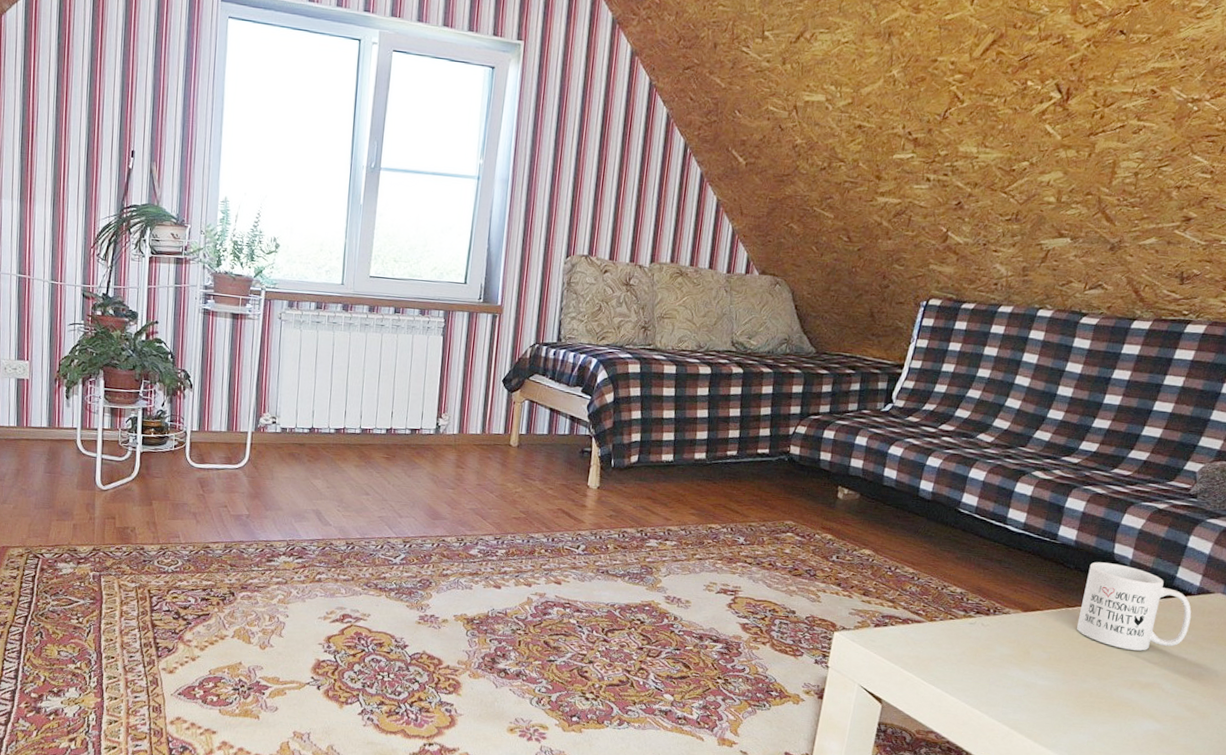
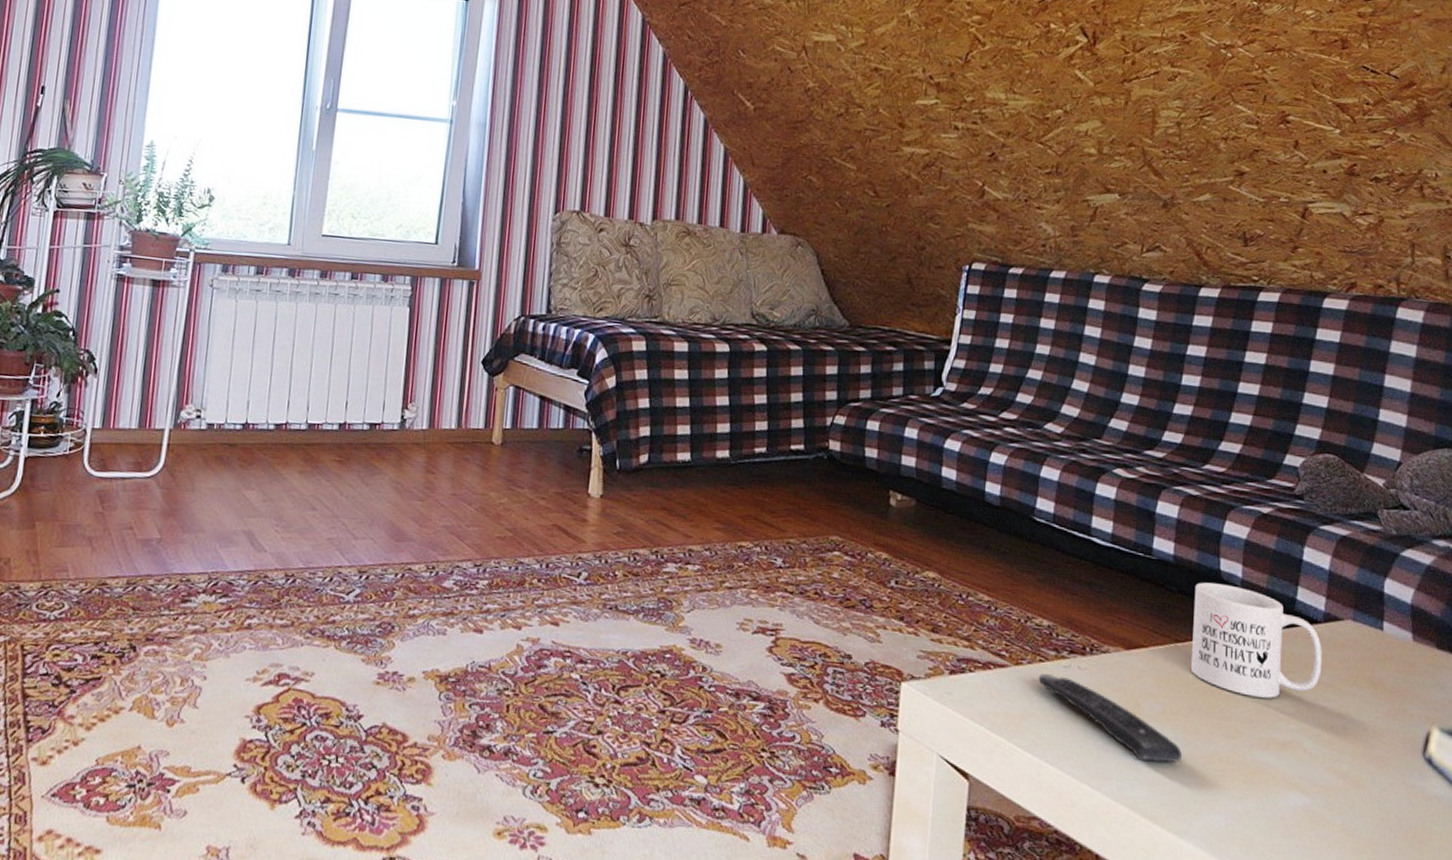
remote control: none [947,628,1060,696] -> present [1038,674,1183,763]

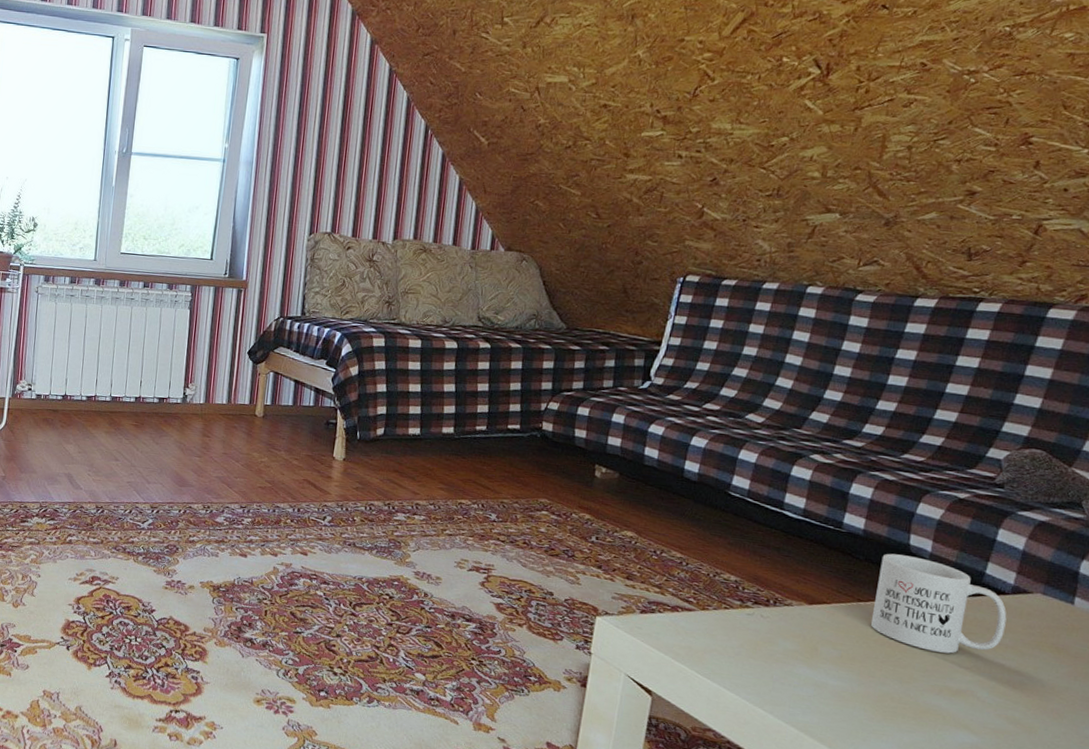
remote control: present [1038,674,1183,763] -> none [722,618,855,698]

